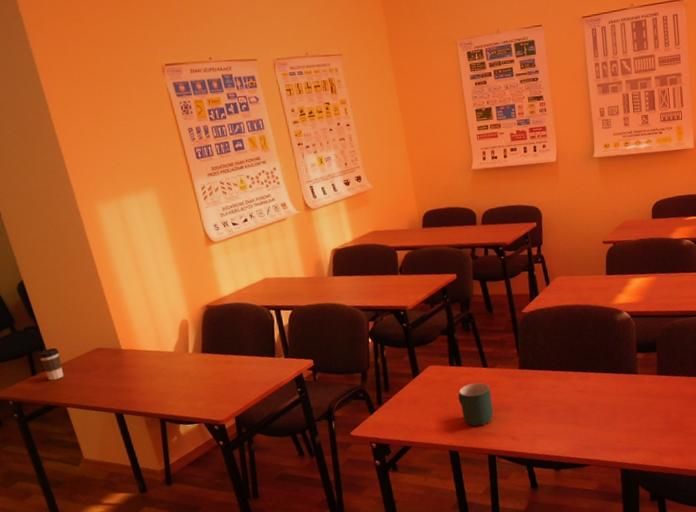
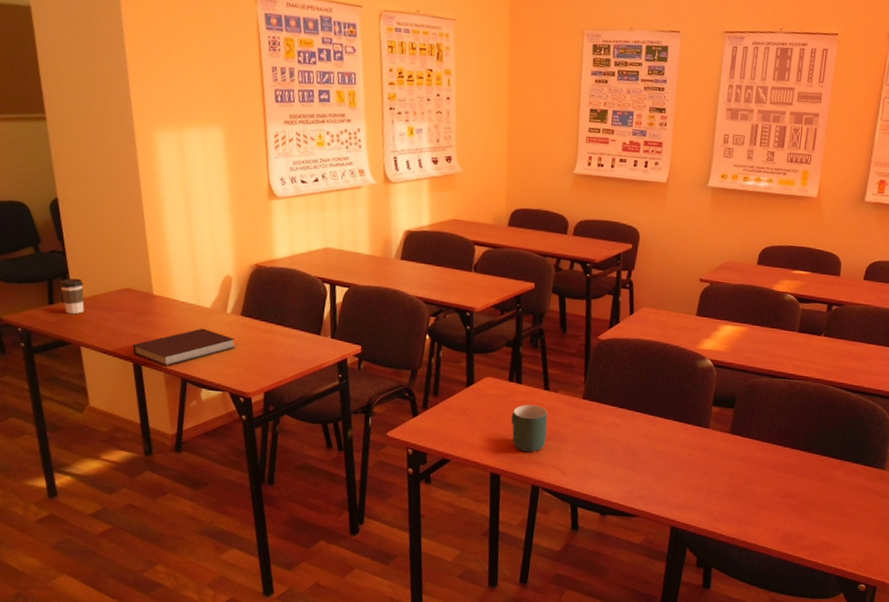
notebook: none [111,370,202,411] -> present [132,328,235,367]

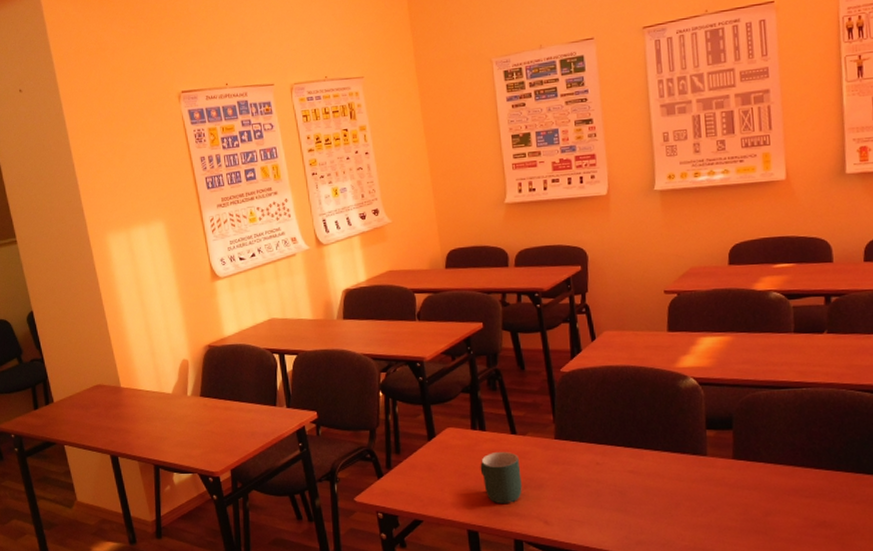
coffee cup: present [59,278,85,315] -> none [41,381,64,416]
notebook: present [132,328,235,367] -> none [108,413,199,455]

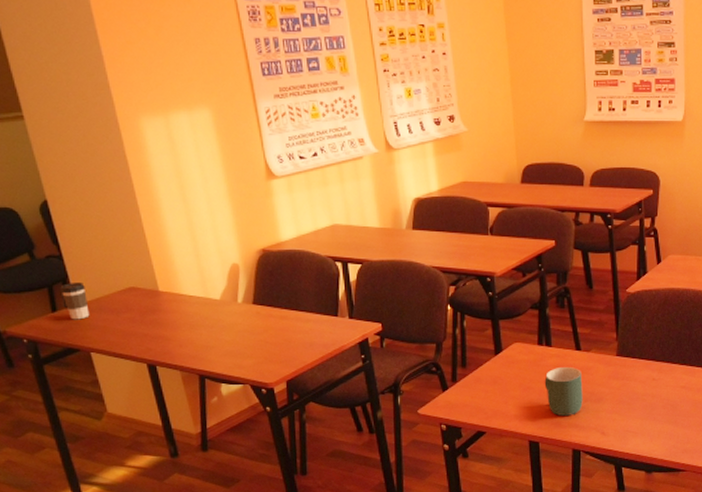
coffee cup: none [41,381,64,416] -> present [60,281,90,320]

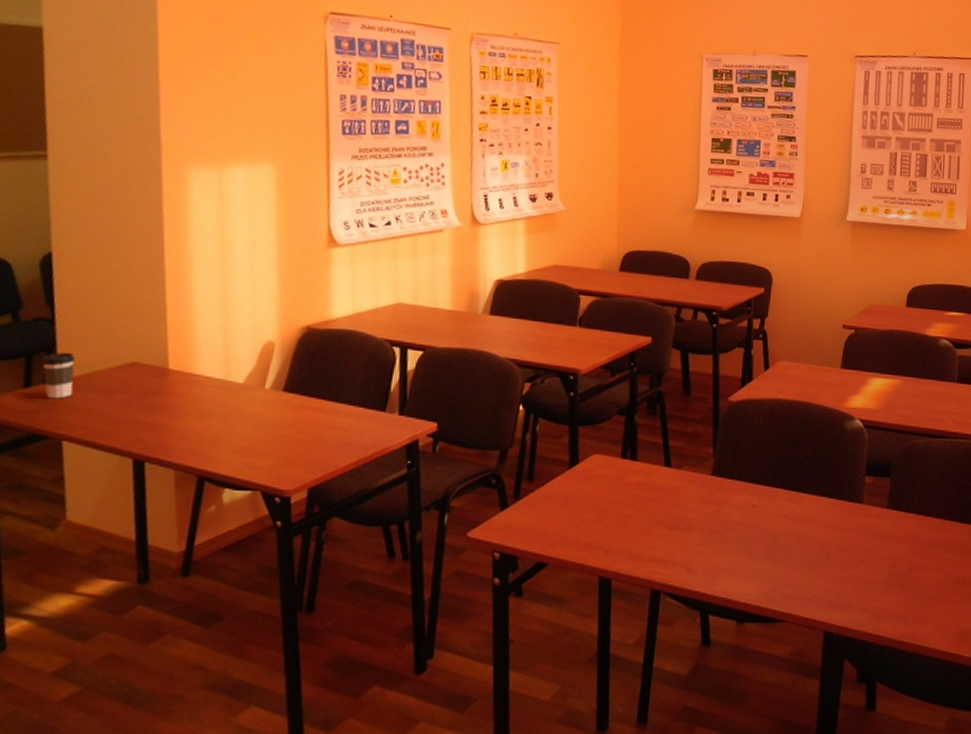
mug: present [544,366,583,416] -> none [624,485,670,546]

